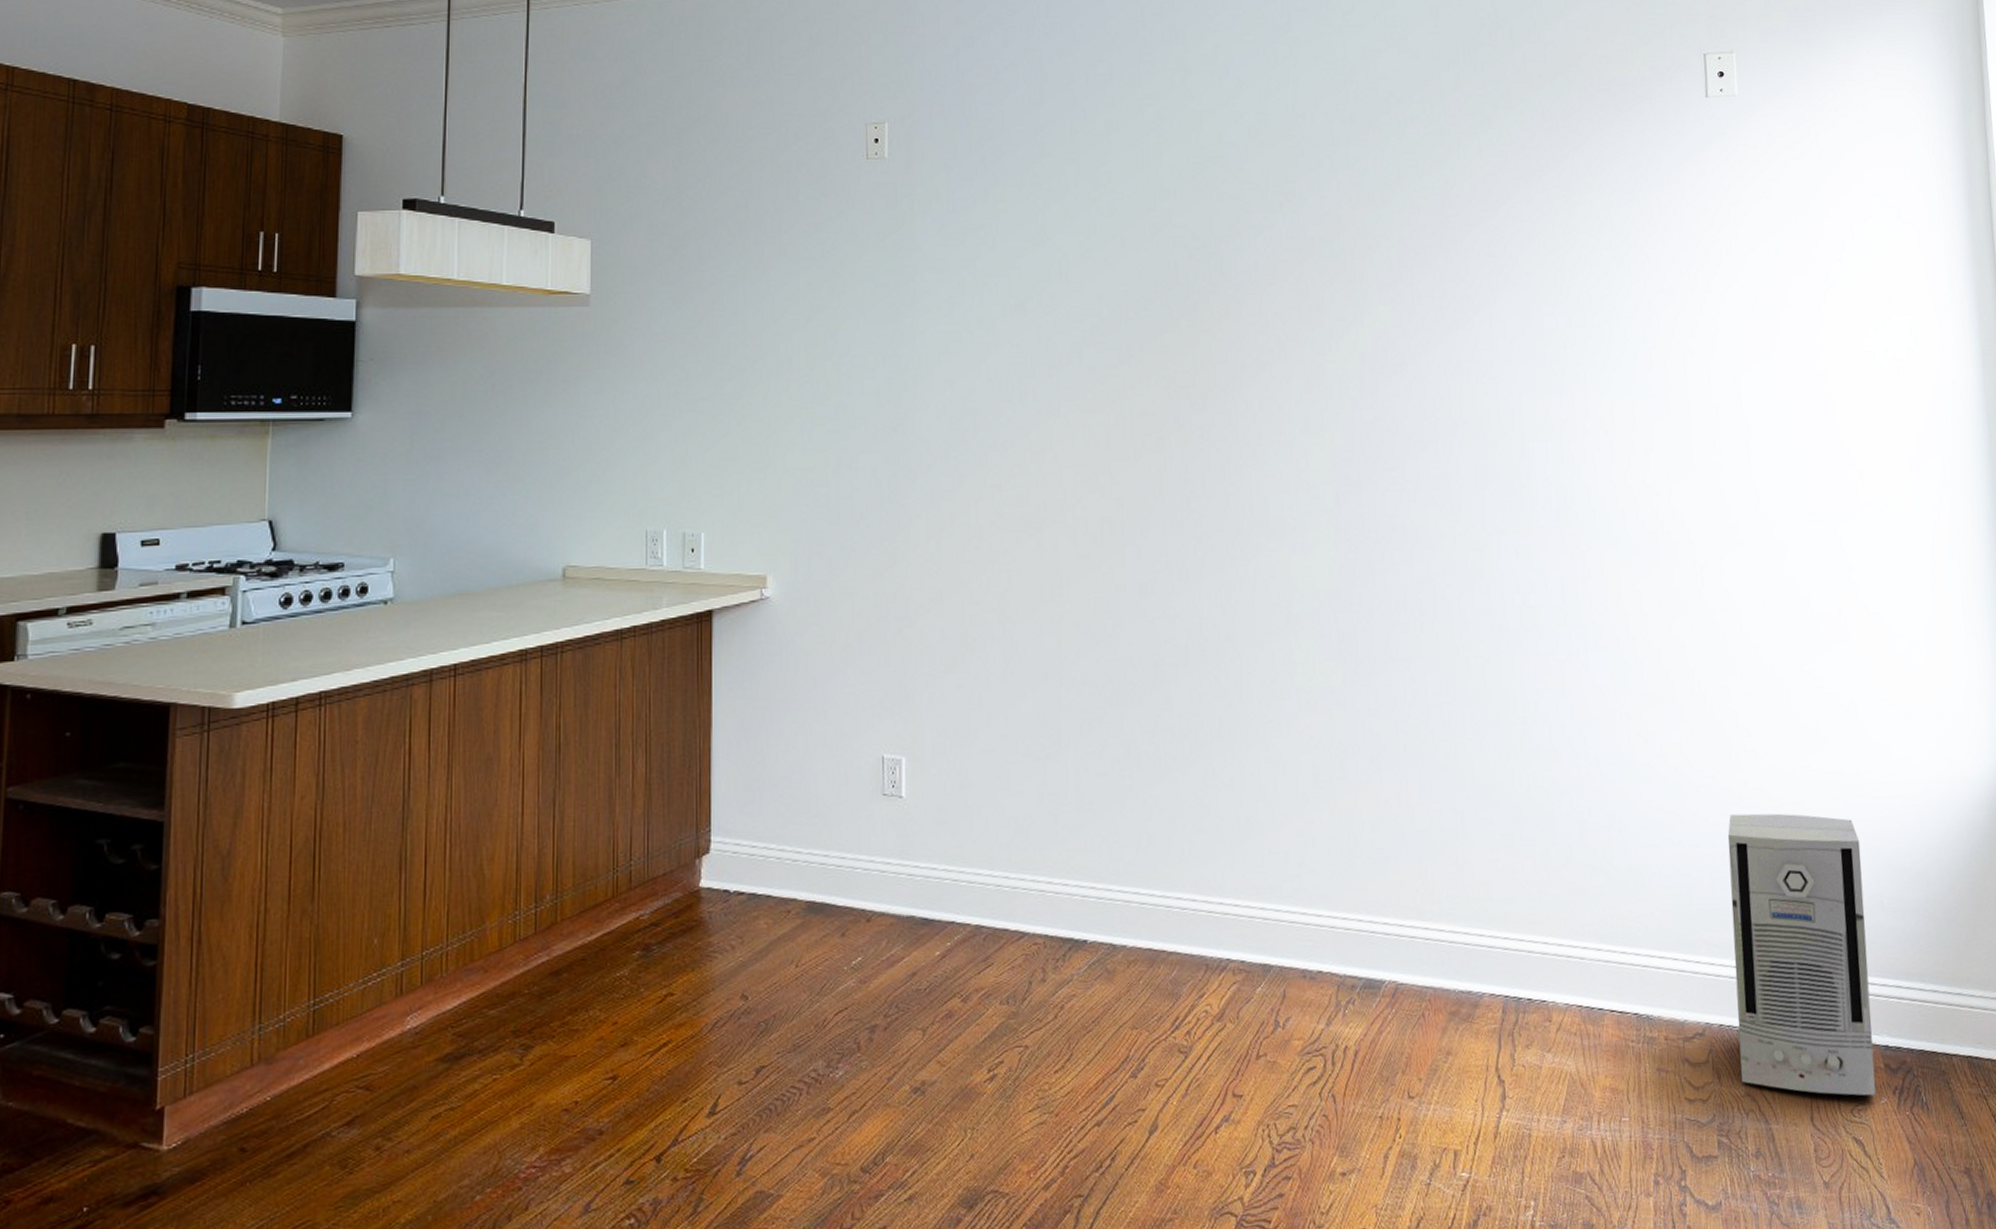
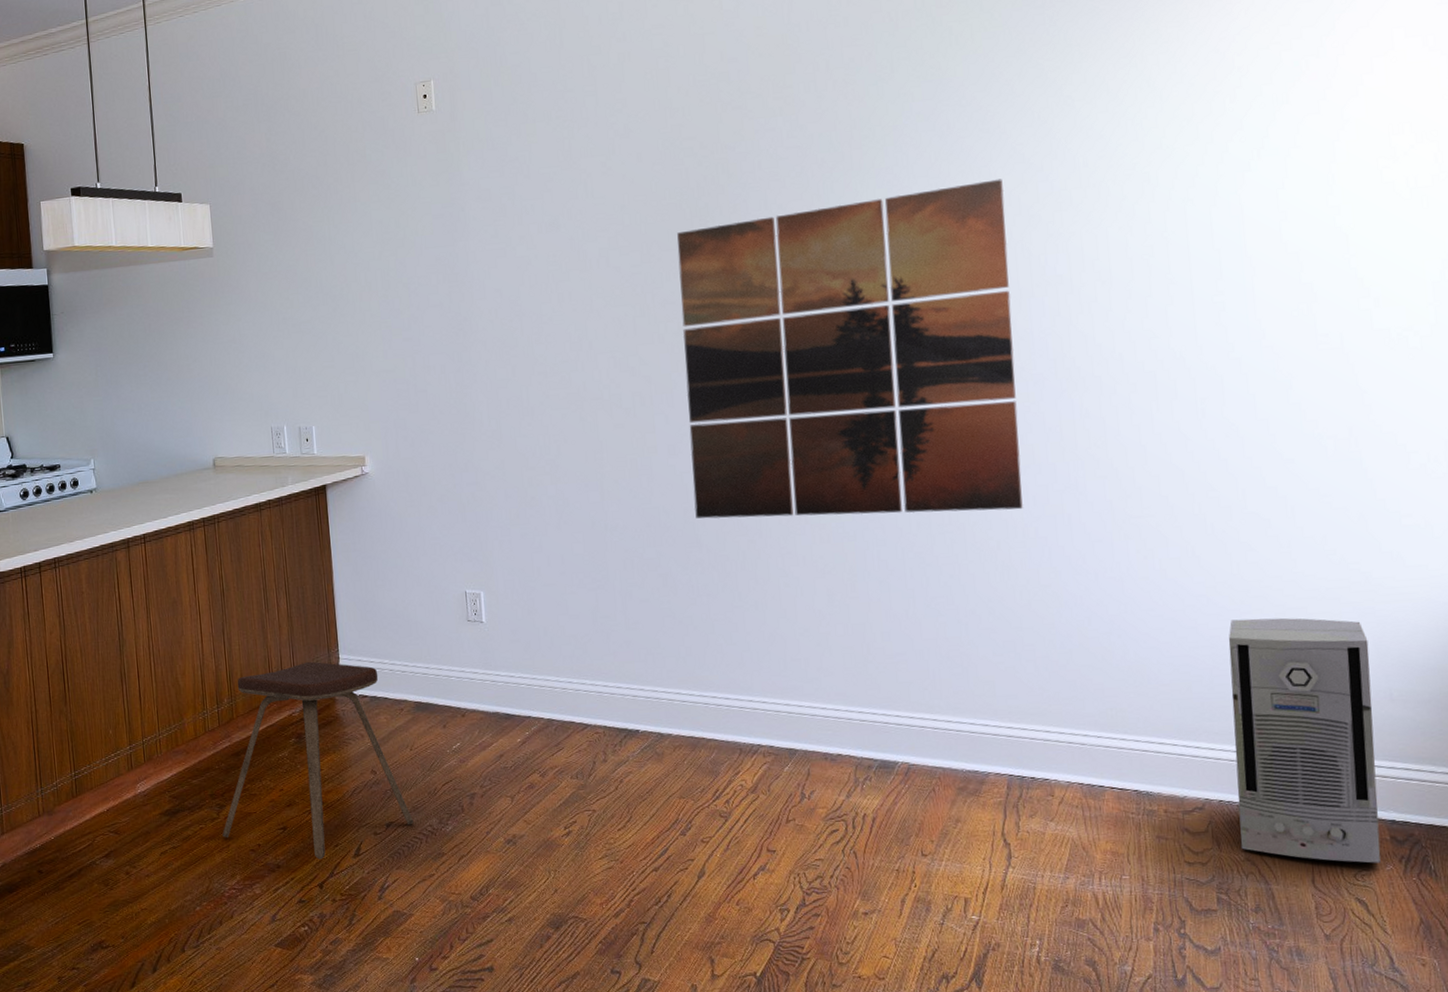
music stool: none [524,845,793,1122] -> present [222,662,414,860]
wall art: none [1161,308,1525,680] -> present [677,179,1024,519]

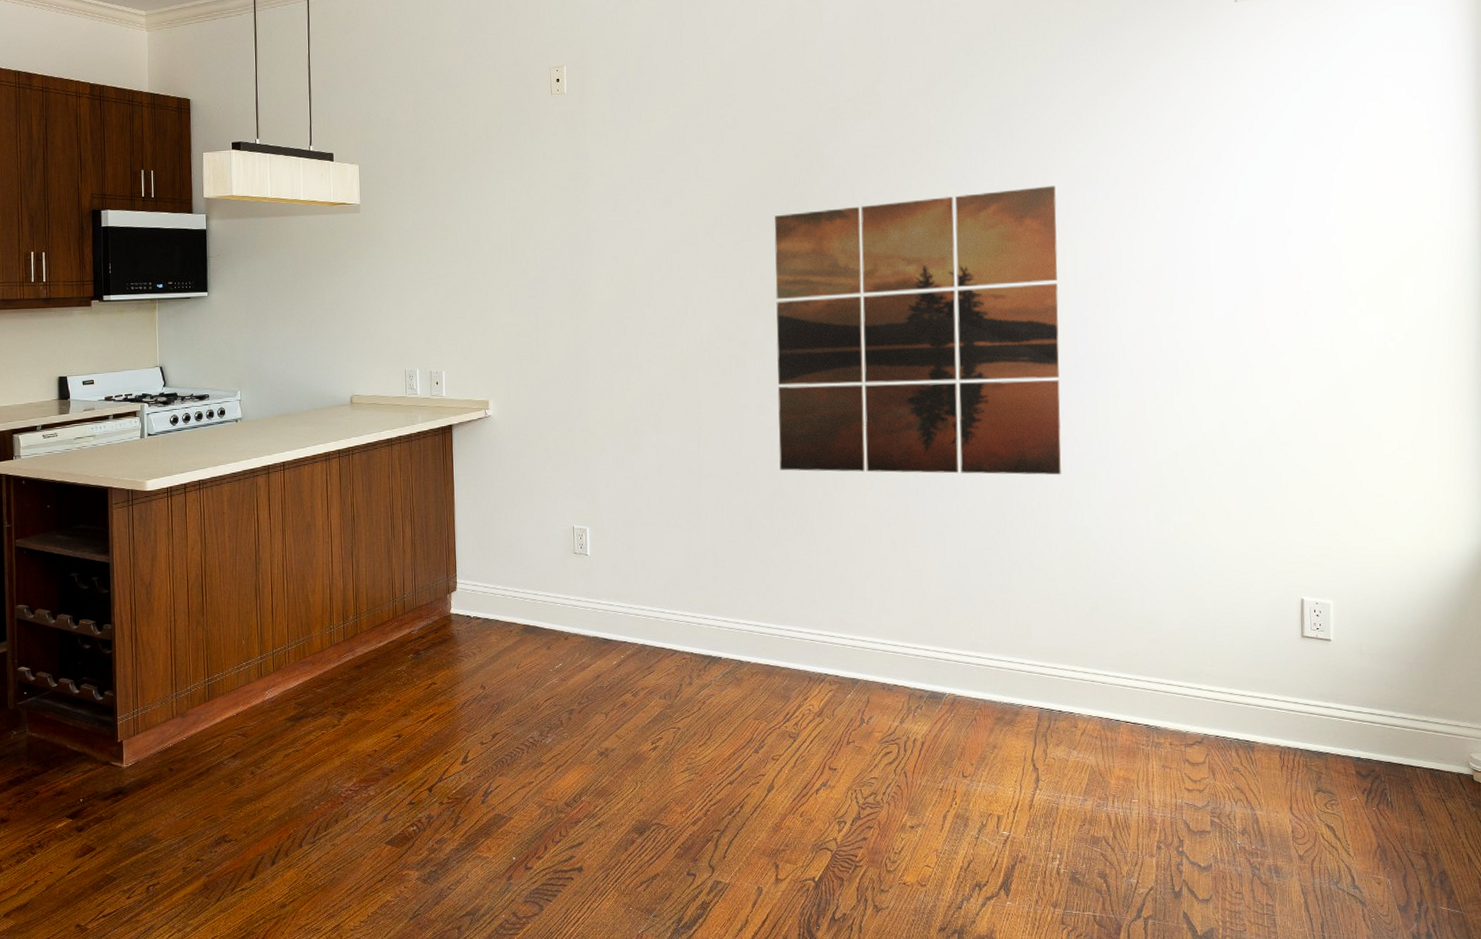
music stool: present [222,662,414,860] -> none [342,585,517,766]
air purifier: present [1228,617,1381,863] -> none [1228,578,1348,794]

